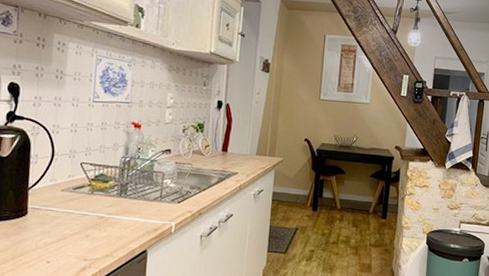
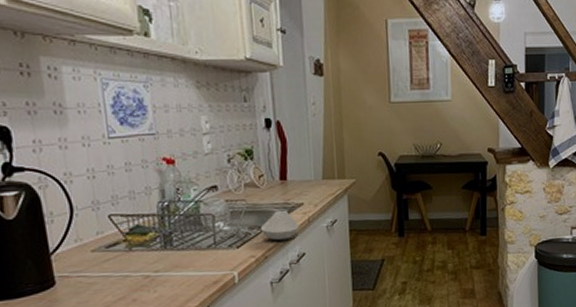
spoon rest: none [199,176,232,202] -> present [260,210,300,241]

